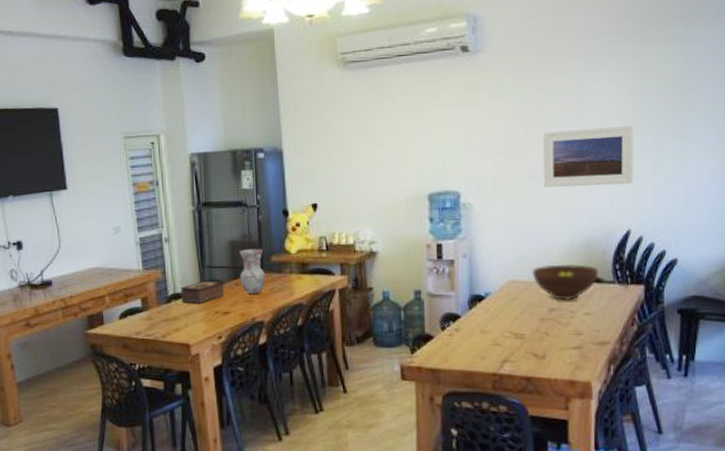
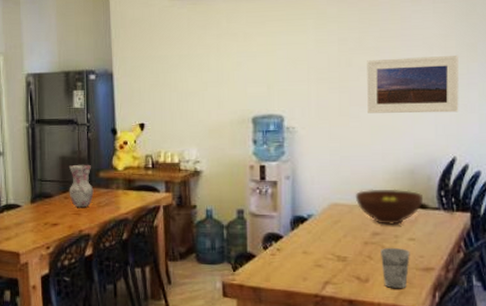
tissue box: present [181,280,224,304] -> none [13,193,53,215]
cup: none [557,323,586,364] -> present [381,248,410,289]

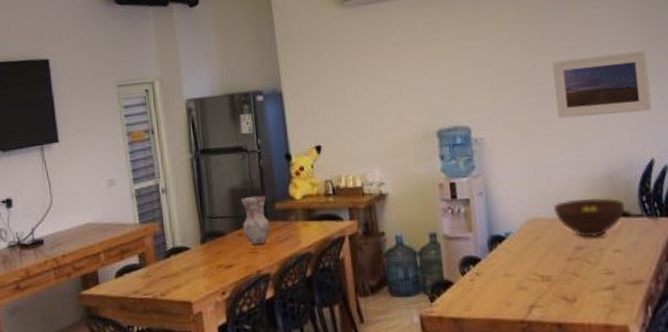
cup: present [381,248,410,289] -> none [586,261,618,307]

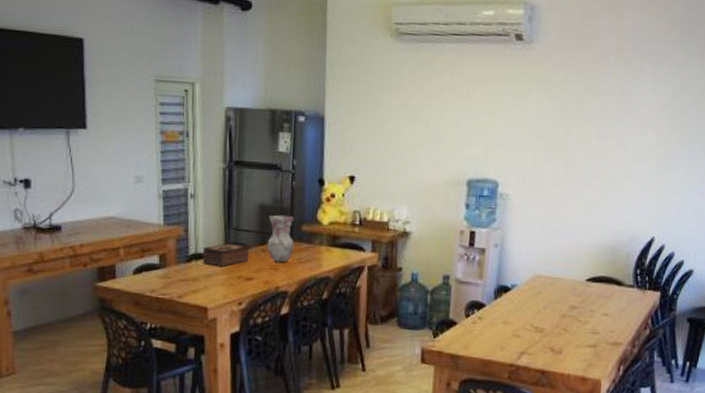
tissue box: none [180,232,226,258] -> present [203,243,249,267]
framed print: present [552,51,652,118] -> none [580,132,669,194]
fruit bowl: present [553,197,625,238] -> none [558,263,621,300]

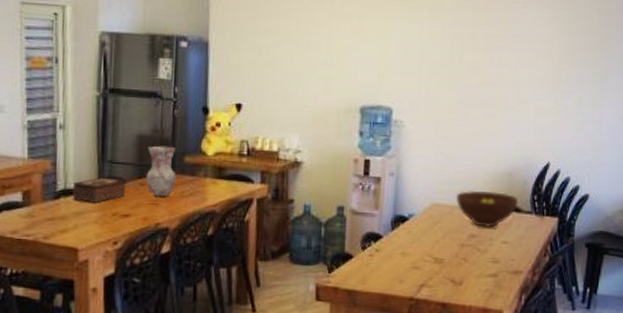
fruit bowl: none [558,263,621,300] -> present [456,190,519,227]

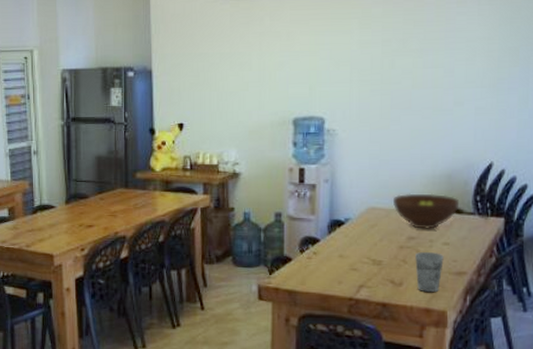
tissue box: present [73,177,126,203] -> none [47,194,88,216]
vase: present [145,145,177,197] -> none [104,164,130,209]
cup: none [475,251,502,292] -> present [415,252,444,293]

